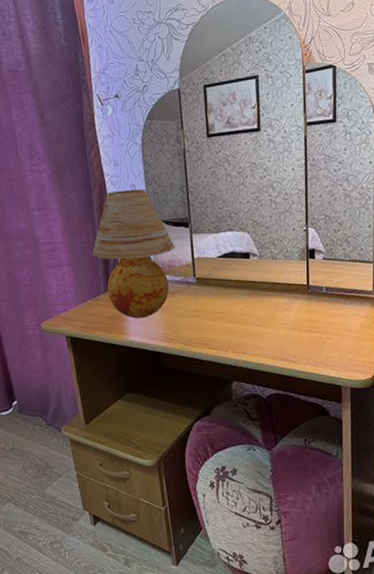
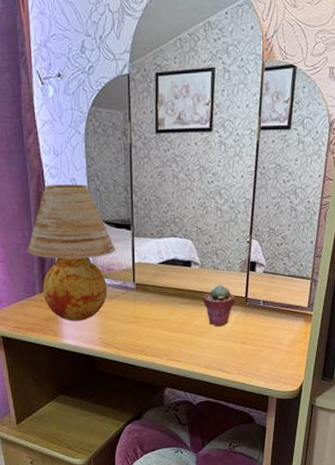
potted succulent: none [264,274,297,316] -> present [203,285,234,327]

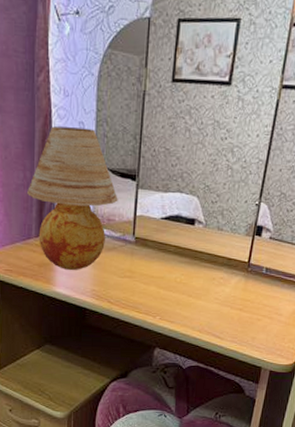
potted succulent: present [203,285,234,327] -> none [203,247,237,290]

